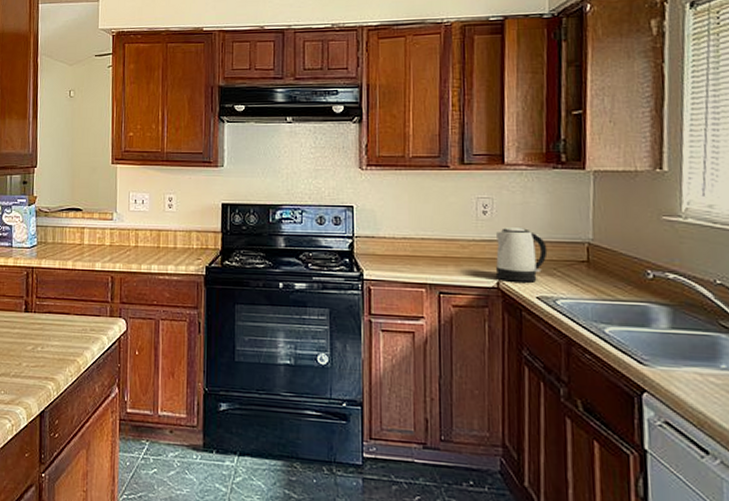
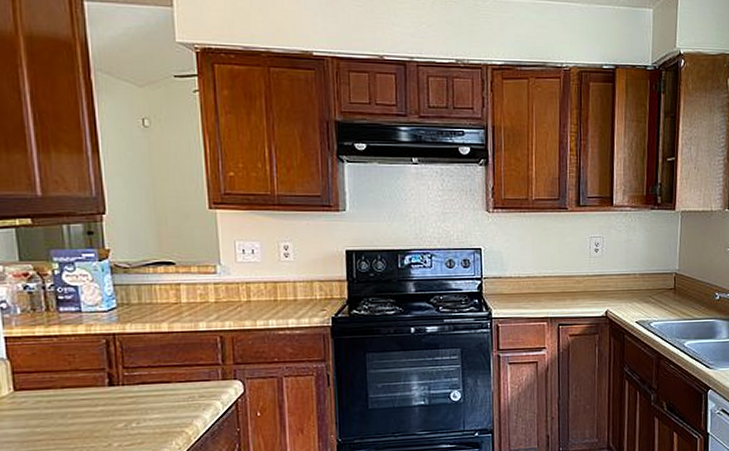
kettle: present [495,228,548,283] -> none [604,263,645,310]

